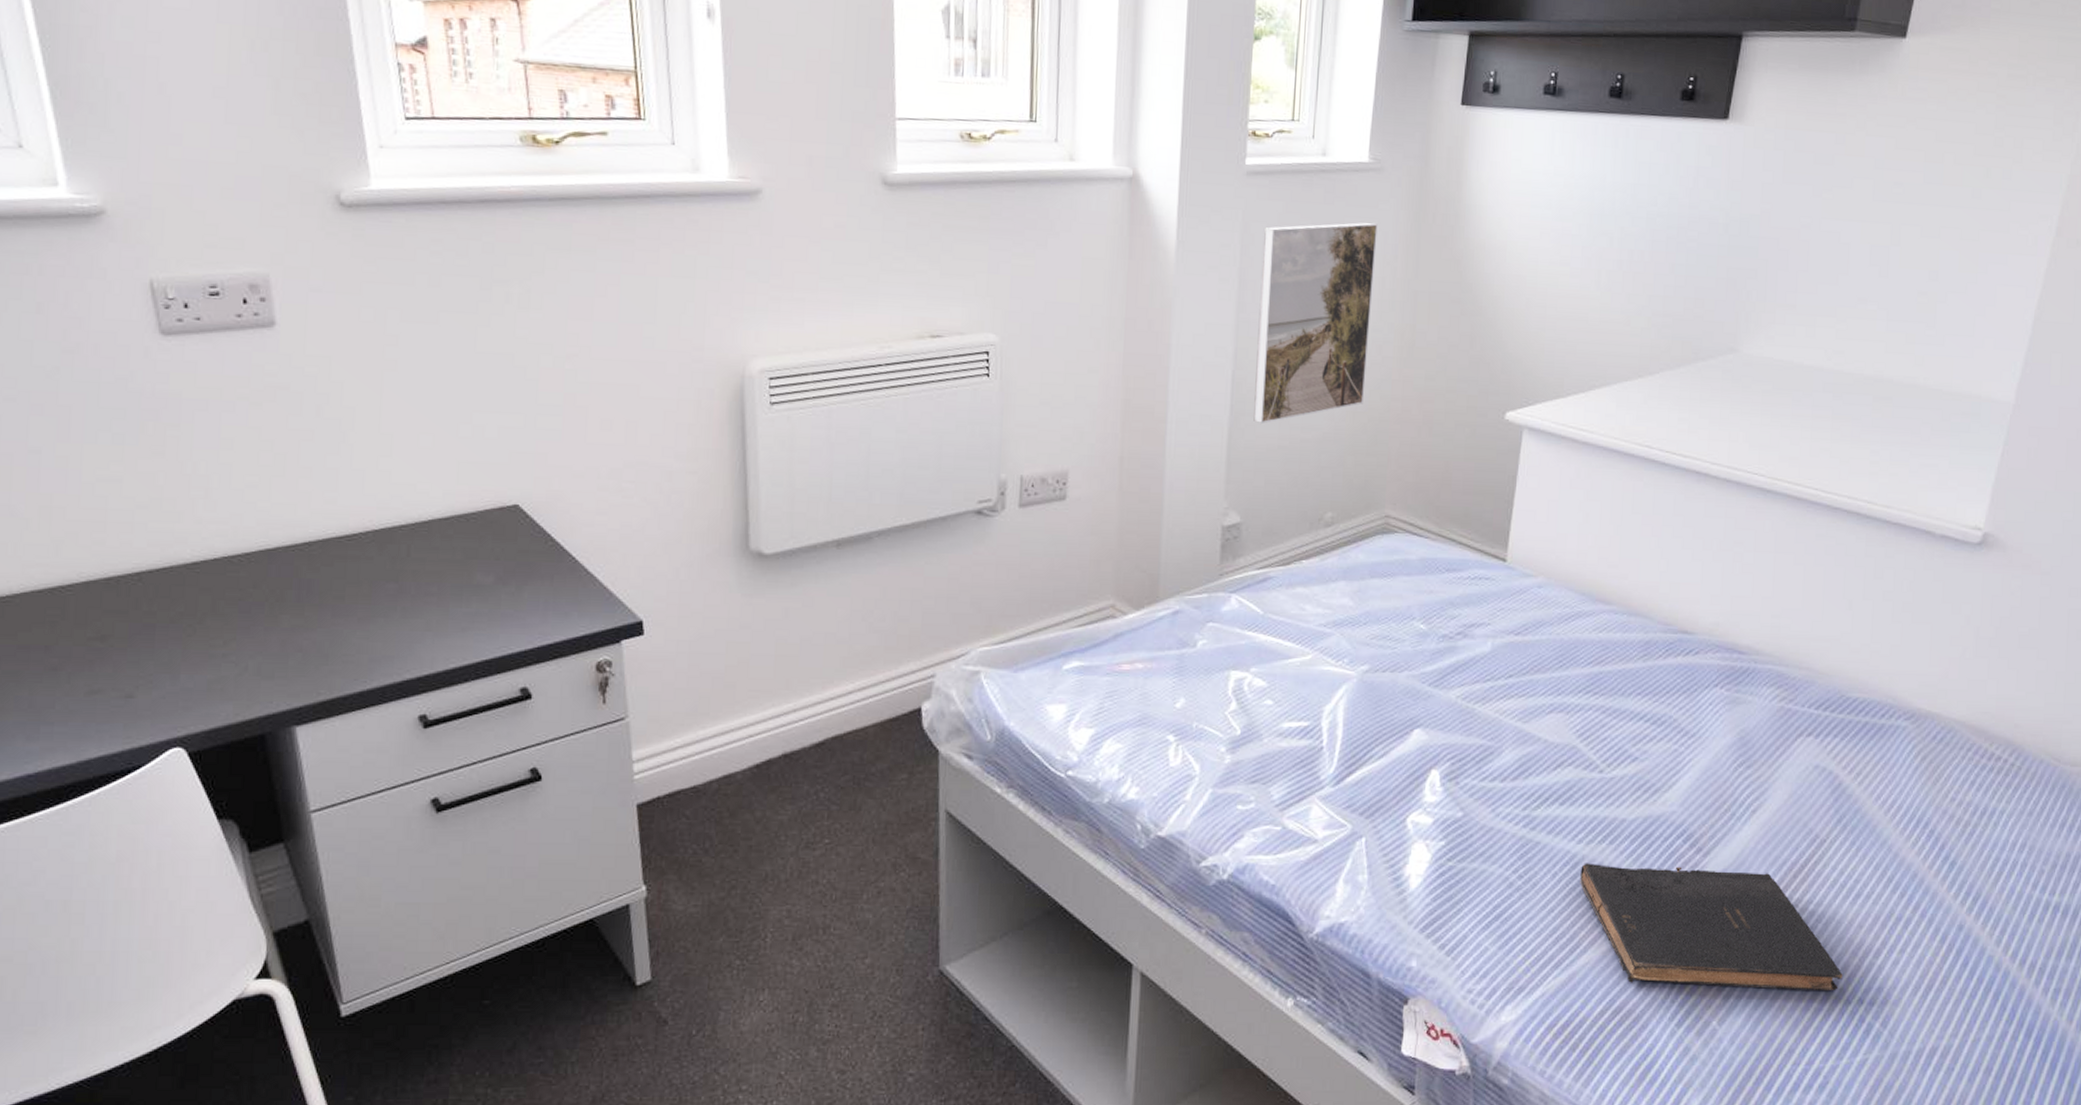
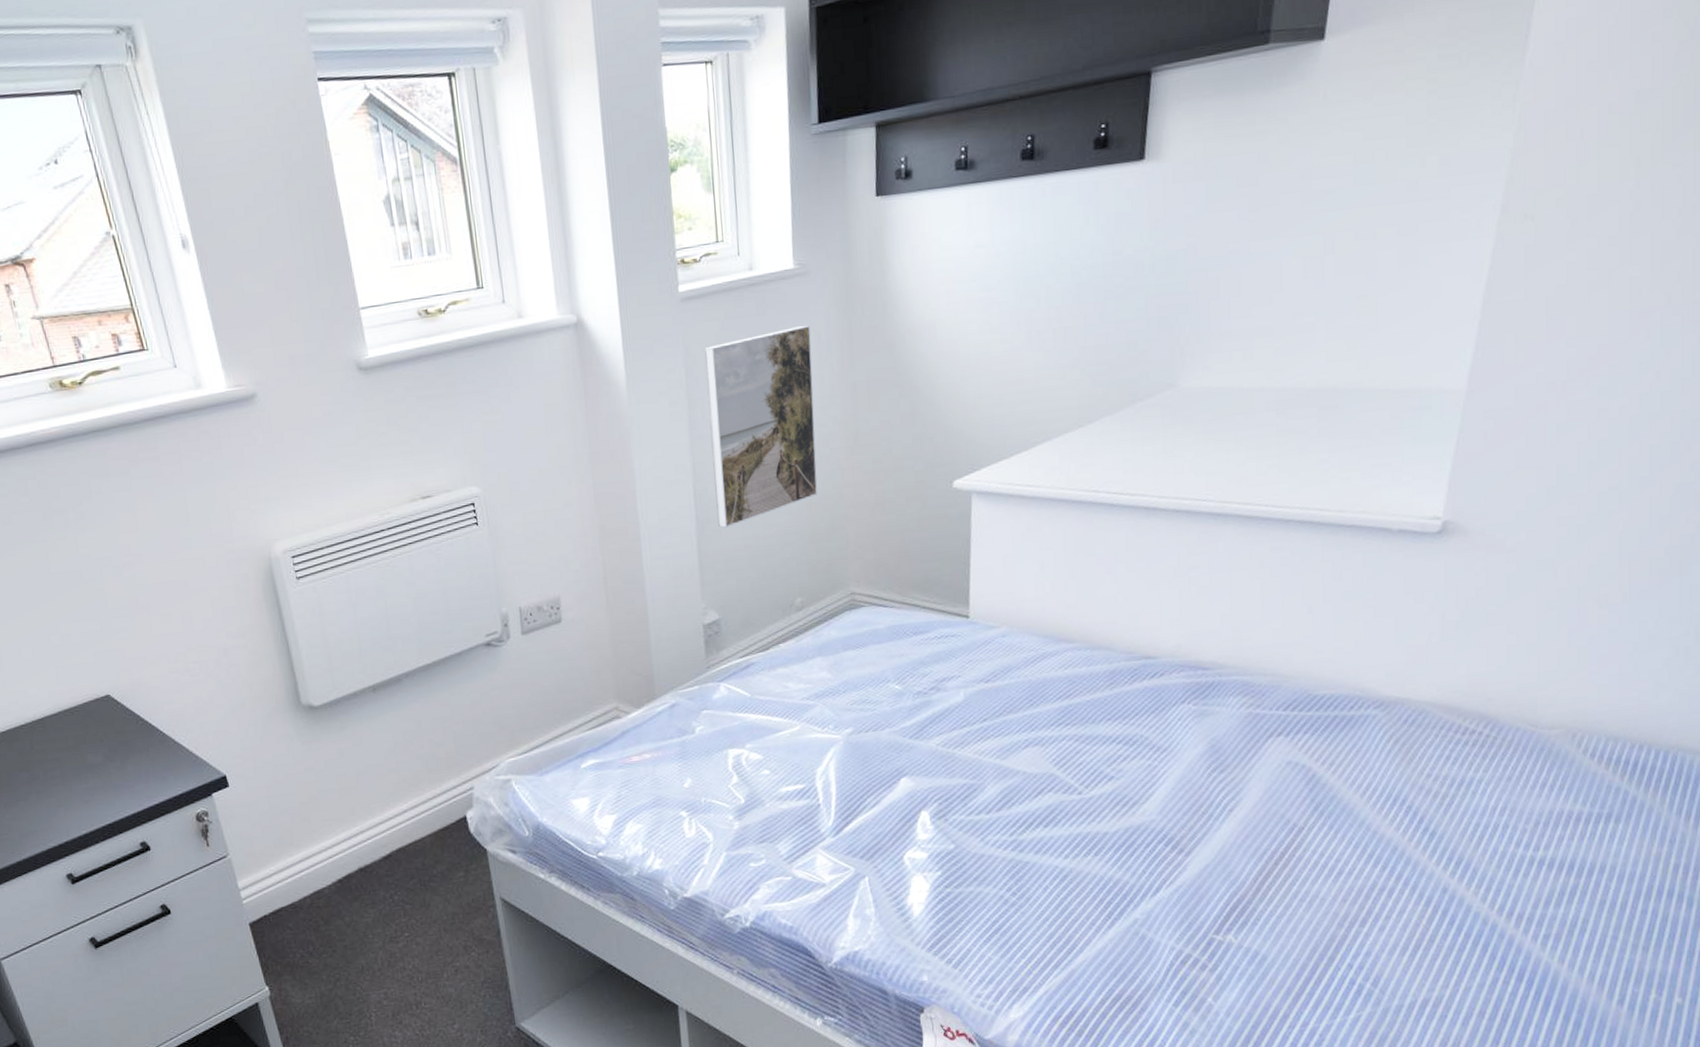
book: present [1580,863,1843,991] -> none [1070,863,1331,974]

